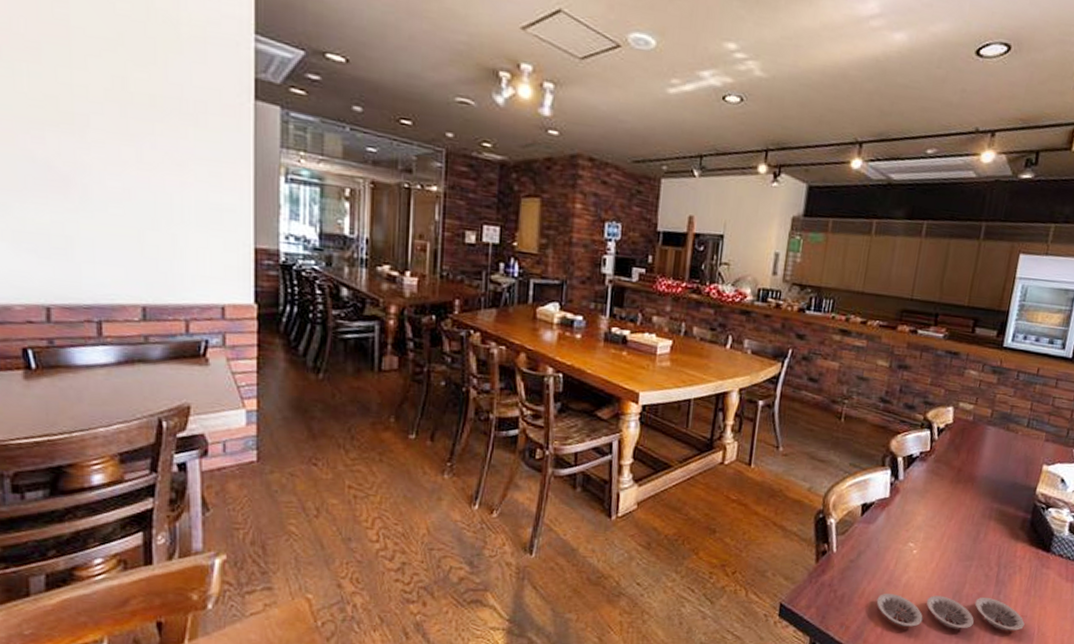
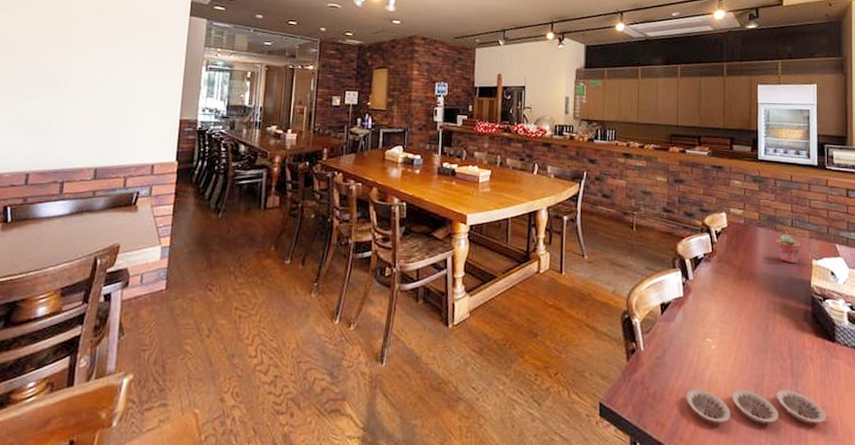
potted succulent: none [1004,435,1034,469] -> present [775,234,801,264]

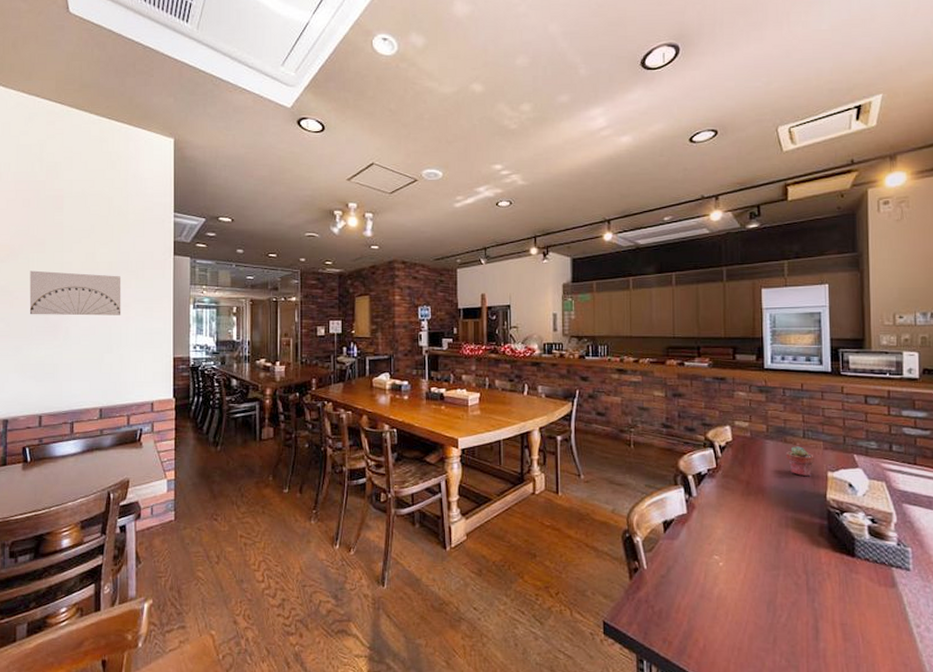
wall art: none [27,21,132,73] -> present [29,270,121,316]
plate: present [686,388,826,424] -> none [693,605,847,641]

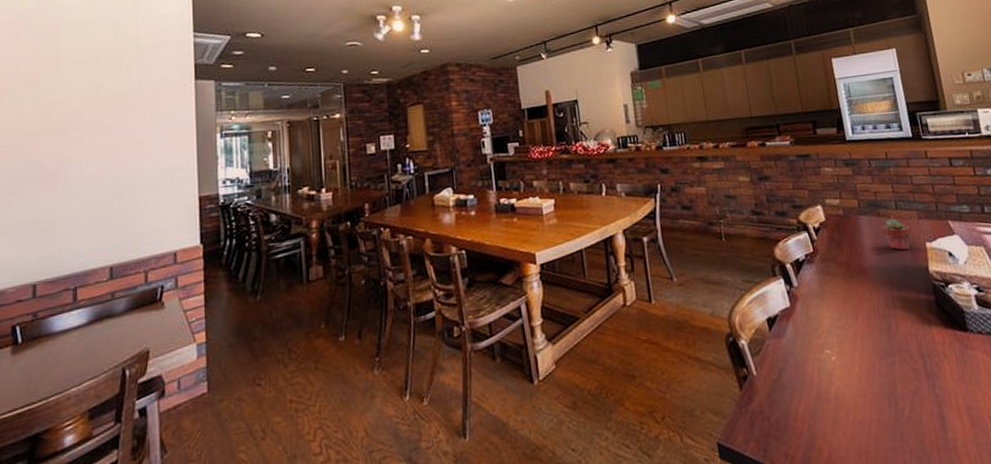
wall art: present [29,270,121,316] -> none [19,109,134,165]

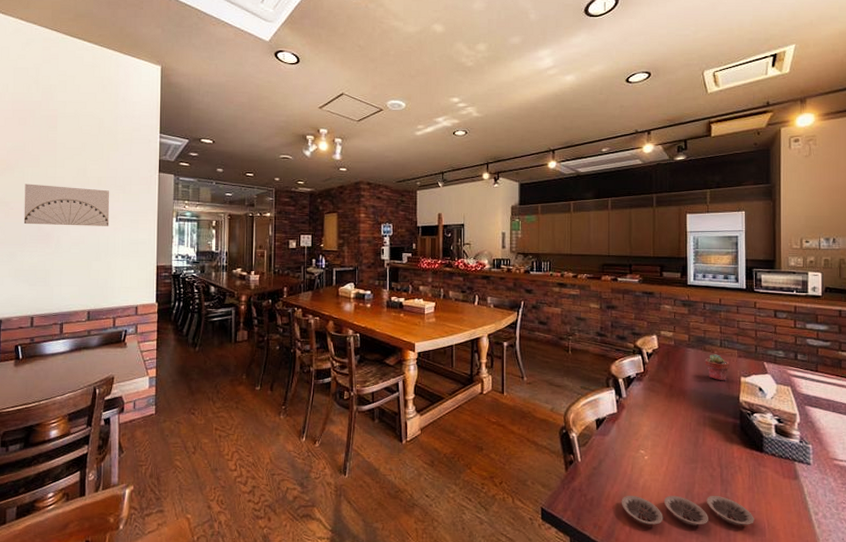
wall art: none [19,109,134,165] -> present [23,184,110,226]
plate: none [812,393,974,445] -> present [621,495,754,526]

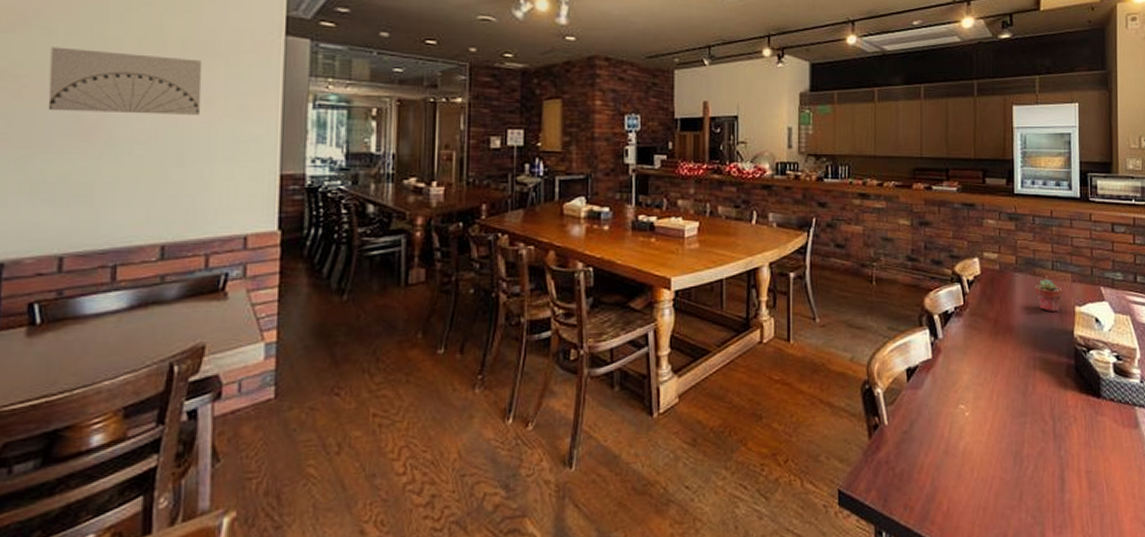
plate: present [621,495,754,526] -> none [937,454,1092,500]

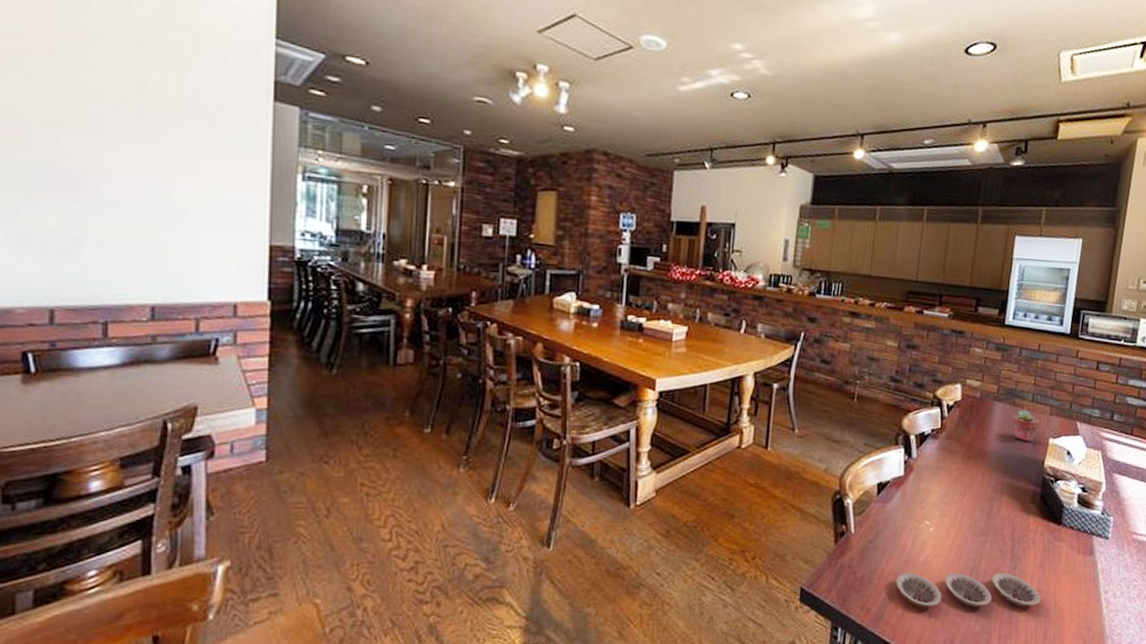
wall art: present [48,47,203,115] -> none [30,93,188,178]
plate: none [937,454,1092,500] -> present [895,572,1041,607]

